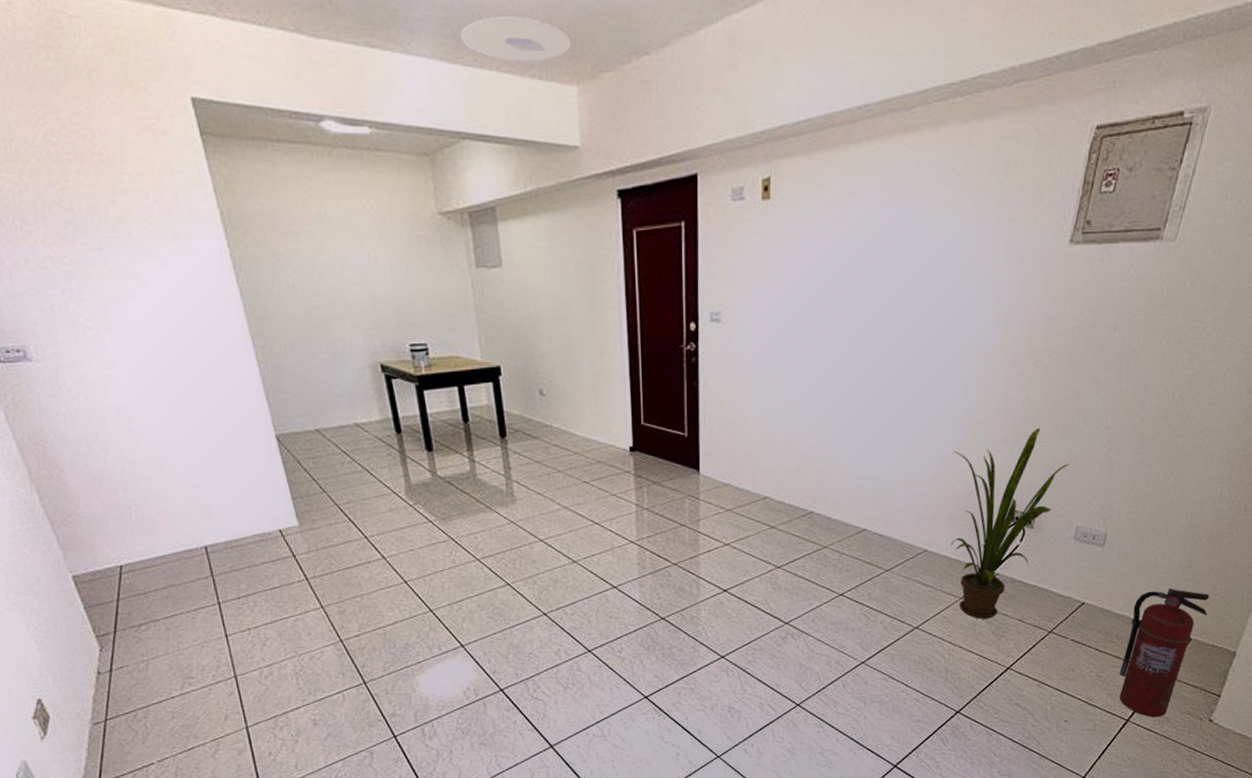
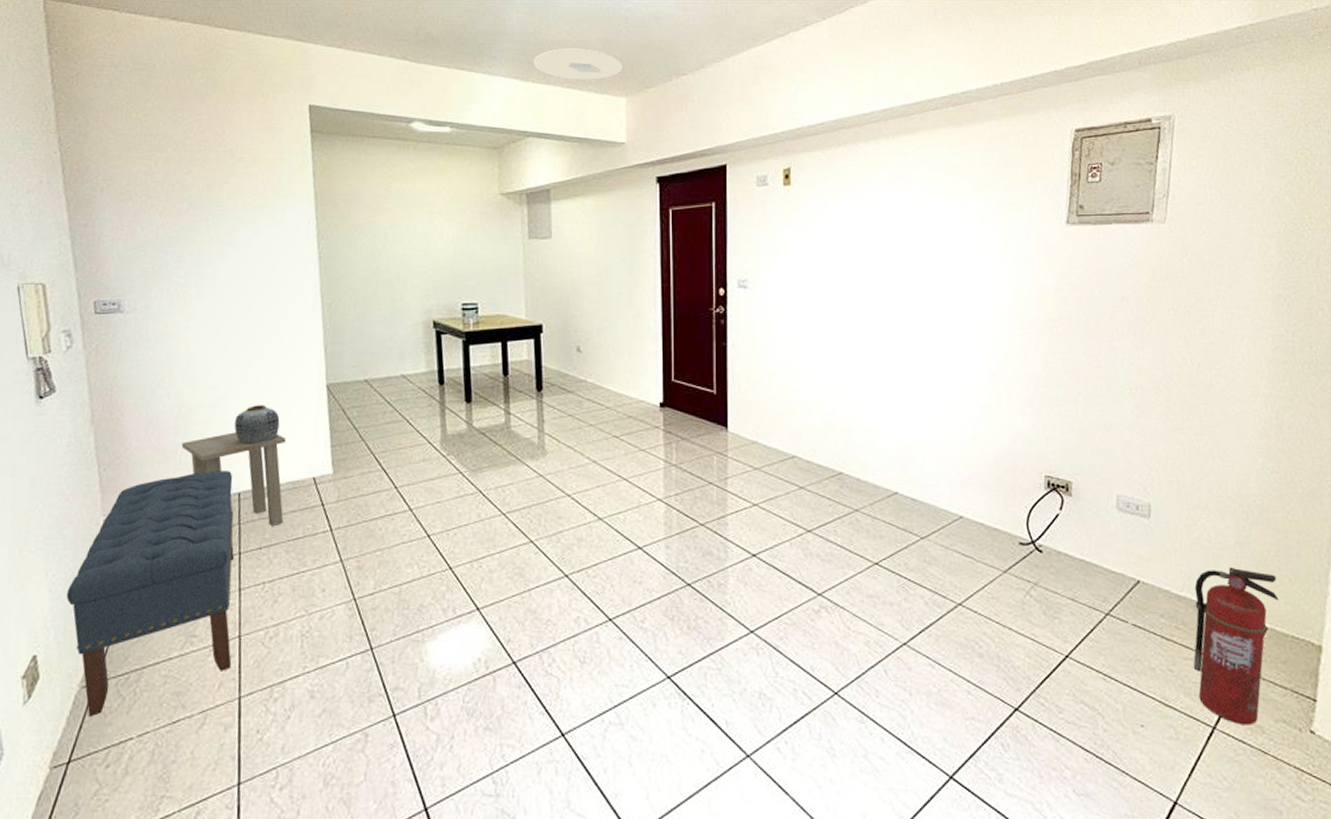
bench: none [54,525,233,749] -> present [66,471,234,718]
side table: none [133,487,257,577] -> present [181,432,286,526]
decorative jar: none [185,458,234,499] -> present [234,405,280,445]
house plant: present [950,427,1070,619] -> none [979,392,1100,596]

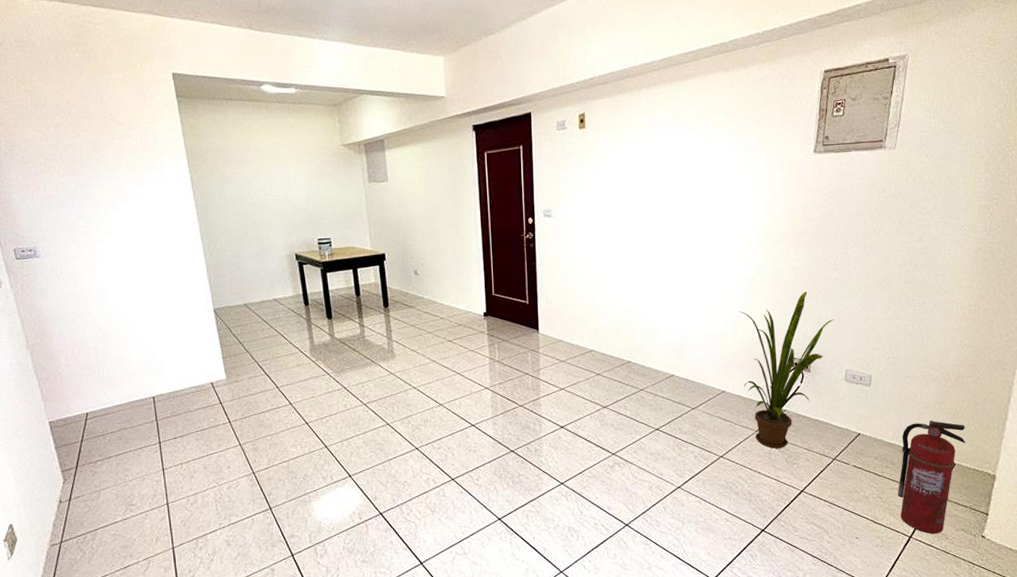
bench: present [66,471,234,718] -> none [28,380,164,567]
side table: present [181,432,286,526] -> none [102,350,191,421]
decorative jar: present [234,405,280,445] -> none [143,327,179,359]
ceiling light: present [534,48,622,81] -> none [362,13,439,43]
house plant: none [979,392,1100,596] -> present [739,291,834,449]

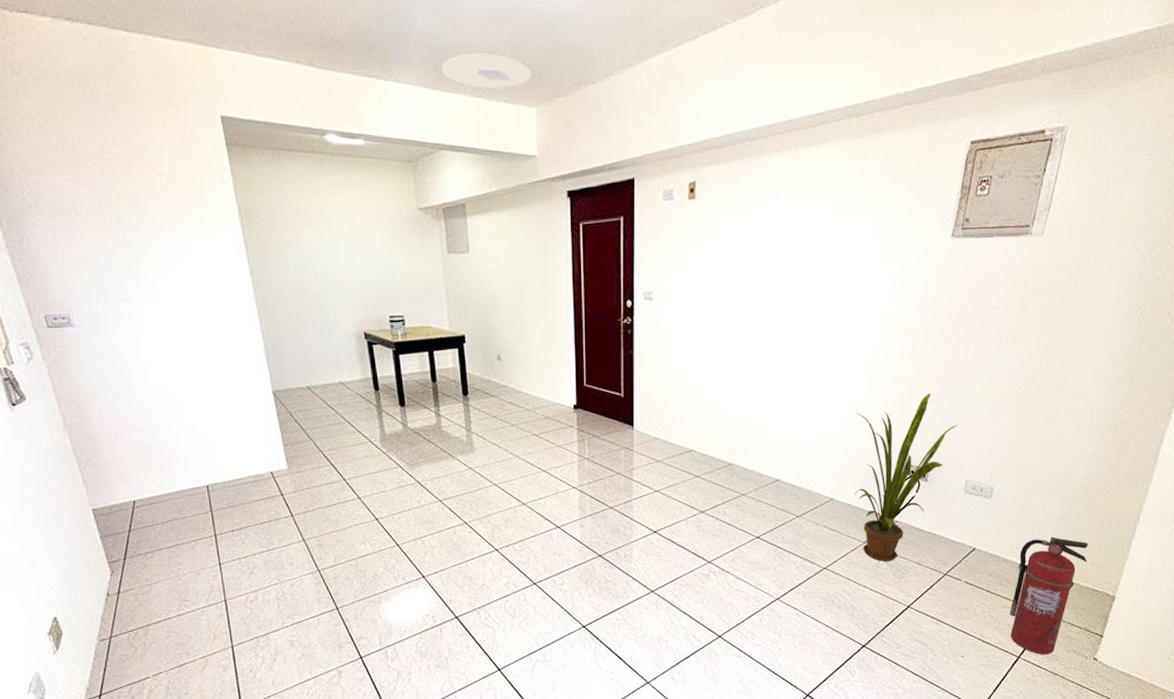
ceiling light: none [362,13,439,43] -> present [442,53,531,89]

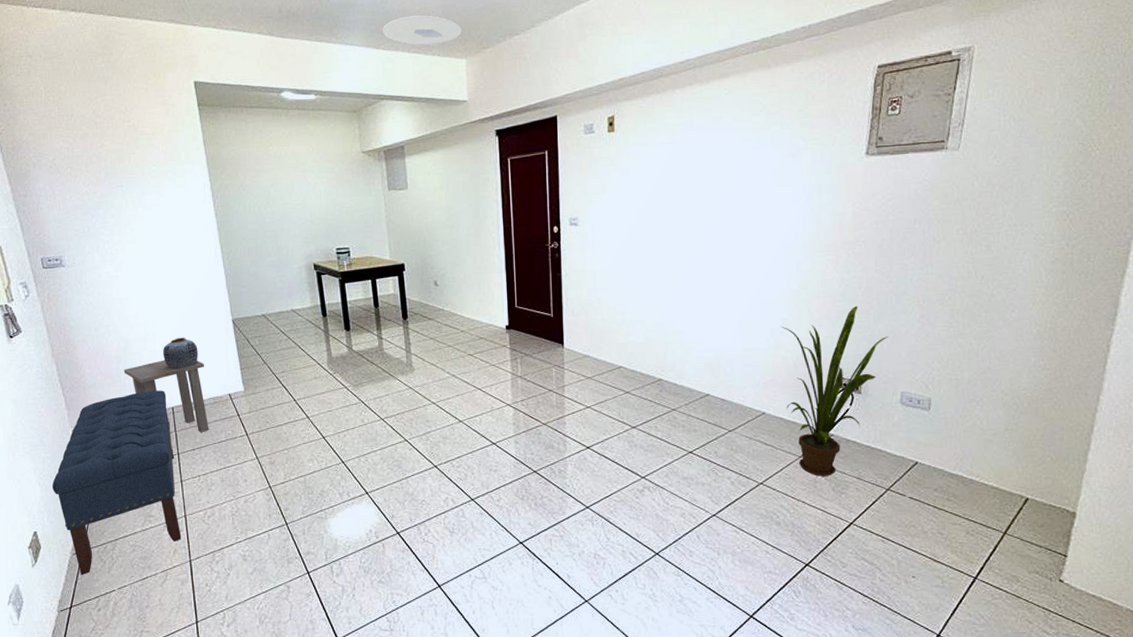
bench: none [72,467,222,663] -> present [52,390,182,576]
side table: none [149,434,250,512] -> present [124,360,209,432]
decorative jar: none [194,410,235,445] -> present [163,338,198,370]
fire extinguisher: present [1009,536,1089,655] -> none [960,449,1041,576]

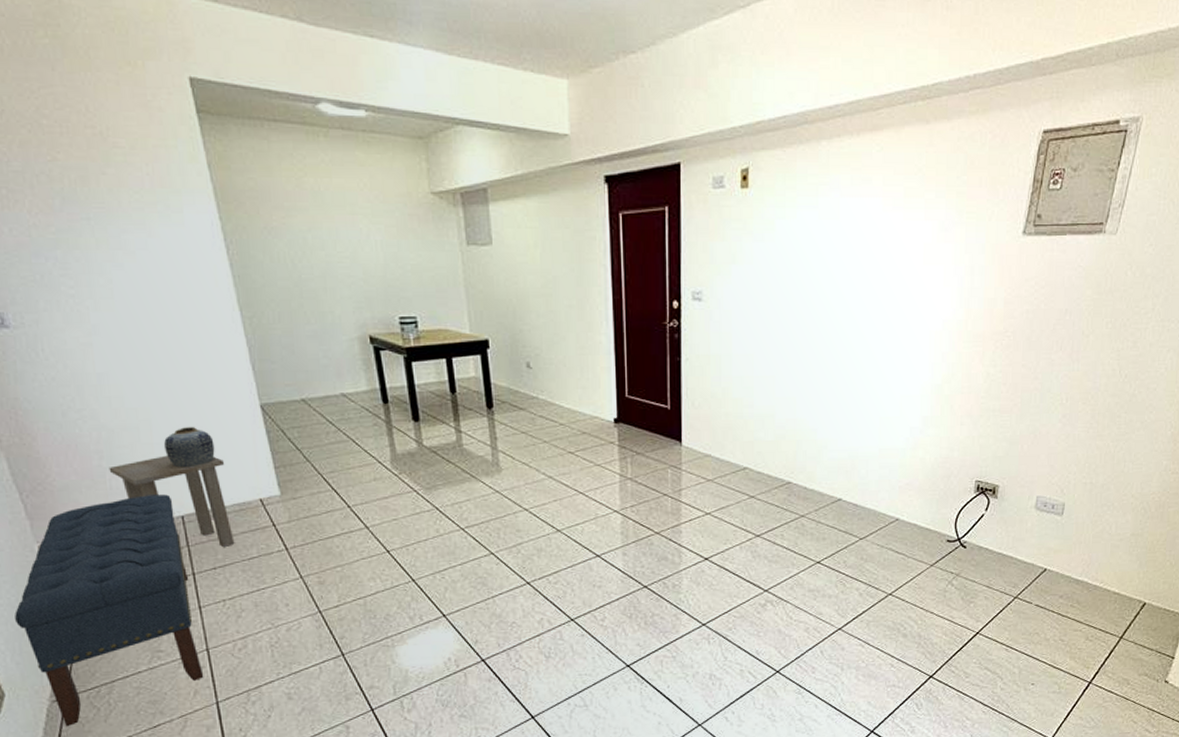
ceiling light: present [383,15,461,46] -> none [457,13,562,57]
house plant: present [781,305,888,476] -> none [921,403,1029,585]

